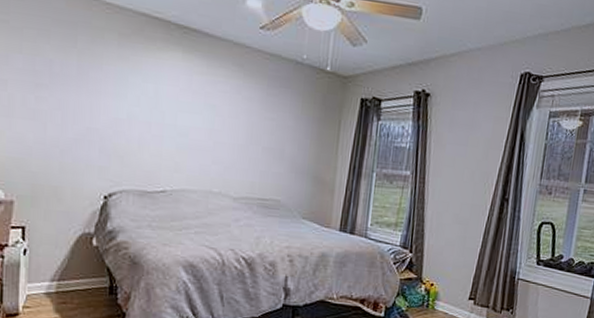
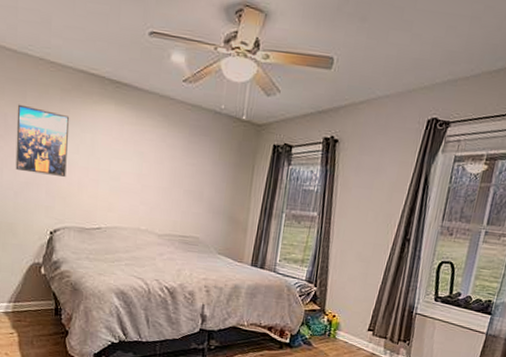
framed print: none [62,49,129,132] -> present [15,104,70,177]

